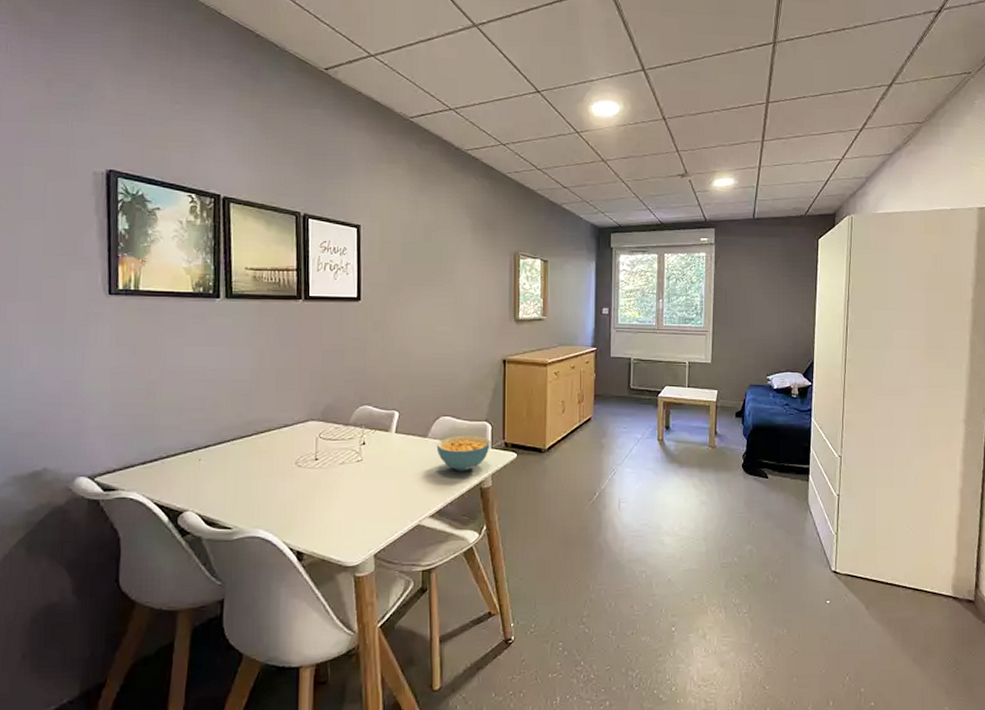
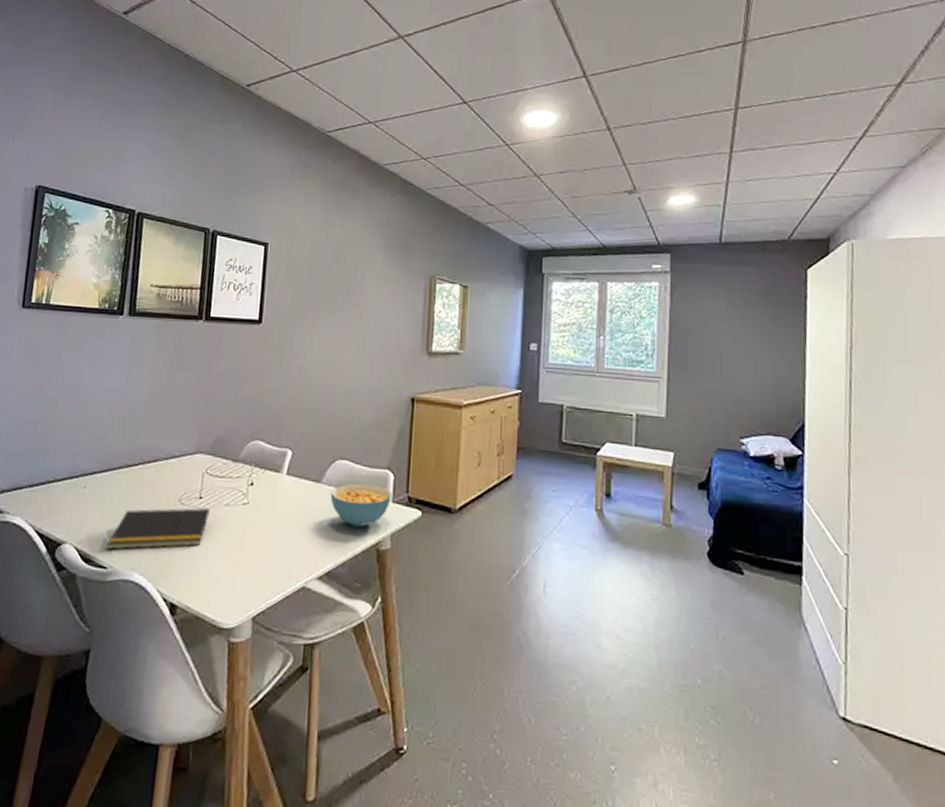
notepad: none [228,467,326,512] -> present [106,507,210,550]

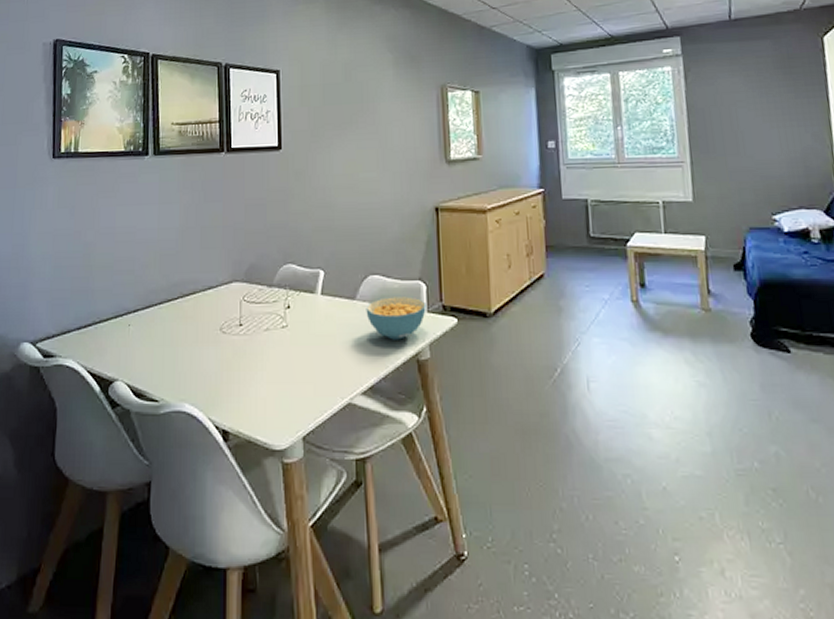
notepad: present [106,507,210,550] -> none [156,334,251,383]

